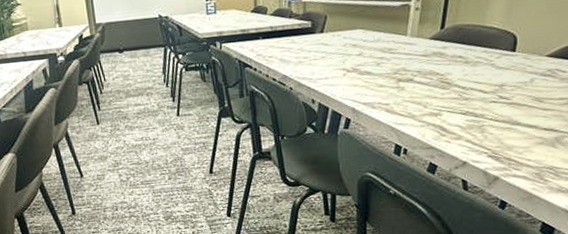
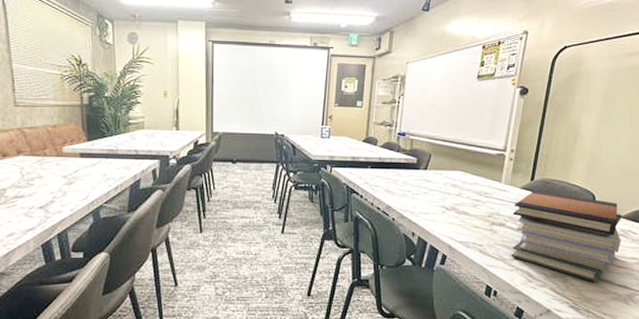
book stack: none [421,38,549,129] -> present [511,190,622,283]

